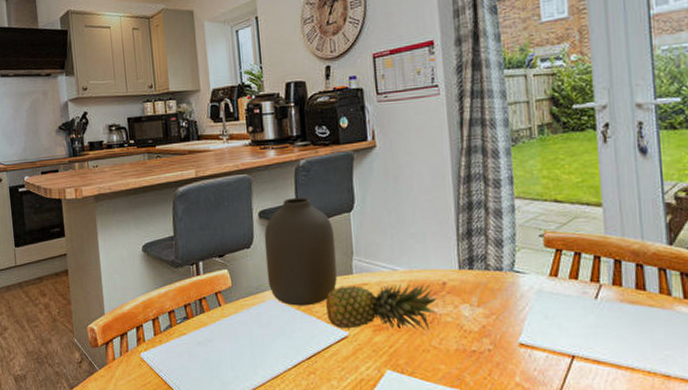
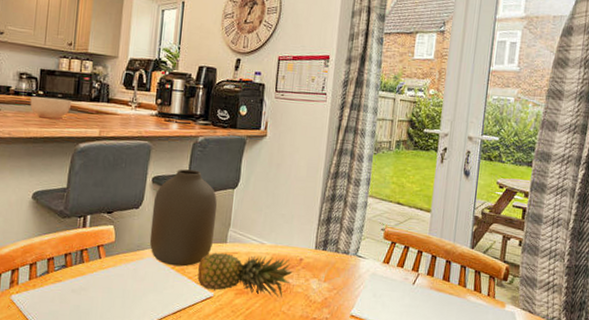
bowl: none [123,143,164,168] -> present [30,96,72,120]

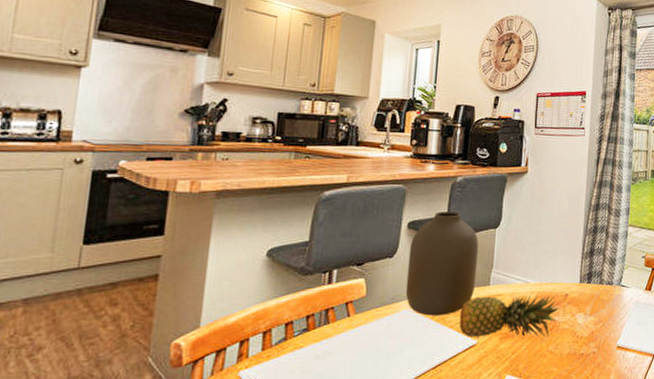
bowl: present [30,96,72,120] -> none [264,142,316,167]

